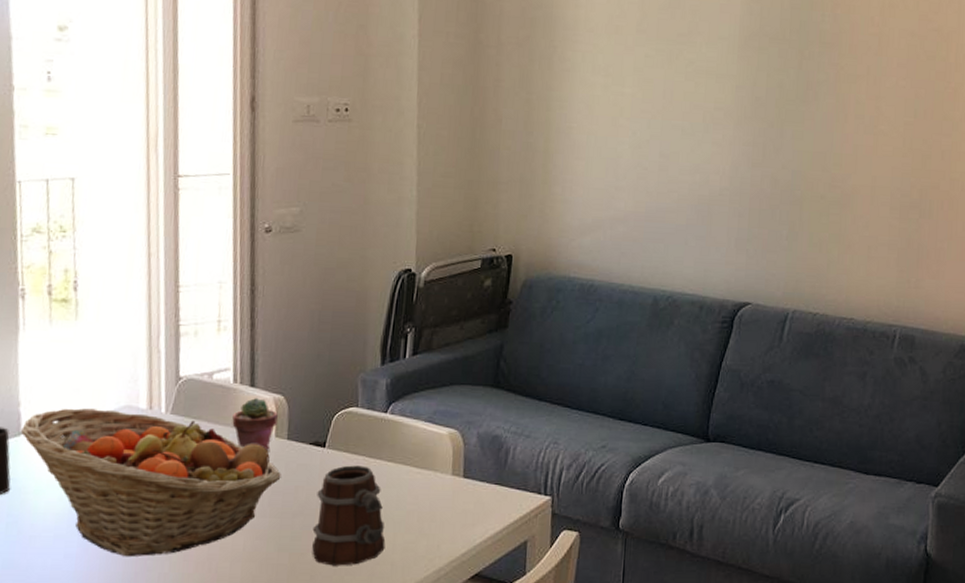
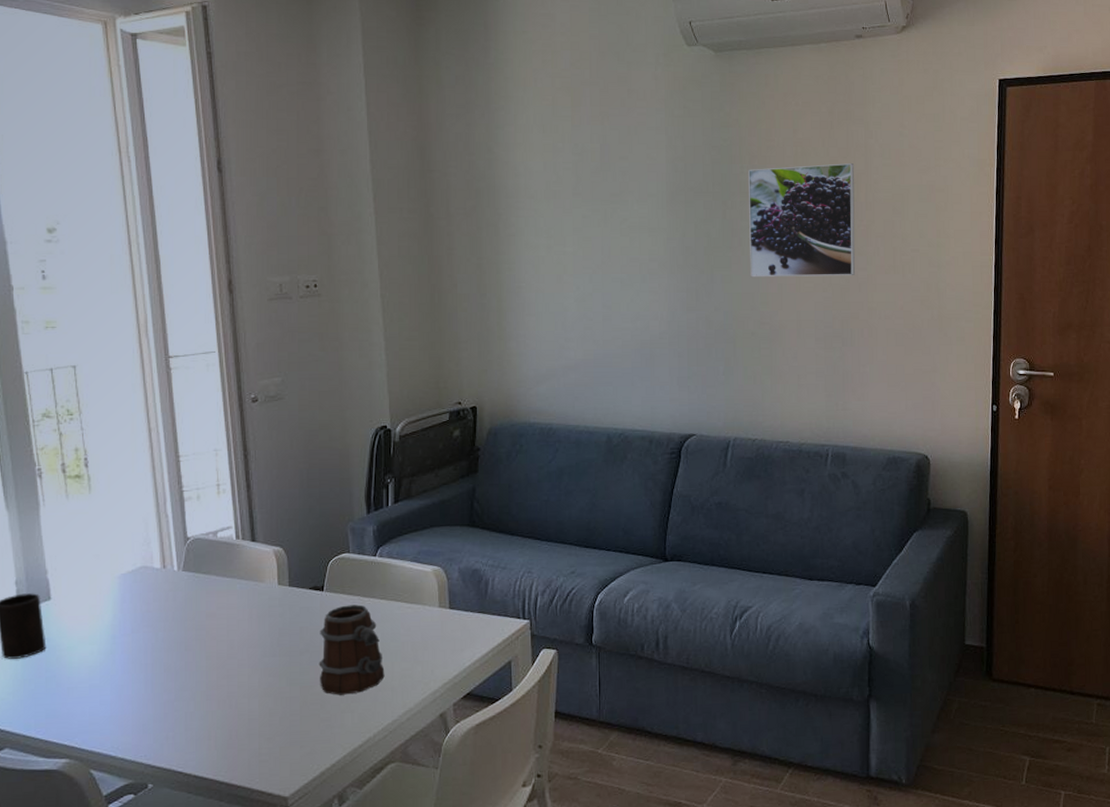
fruit basket: present [20,408,281,557] -> none [49,571,286,701]
potted succulent: present [232,398,278,450] -> none [238,551,278,597]
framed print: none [824,17,945,141] -> present [748,163,855,278]

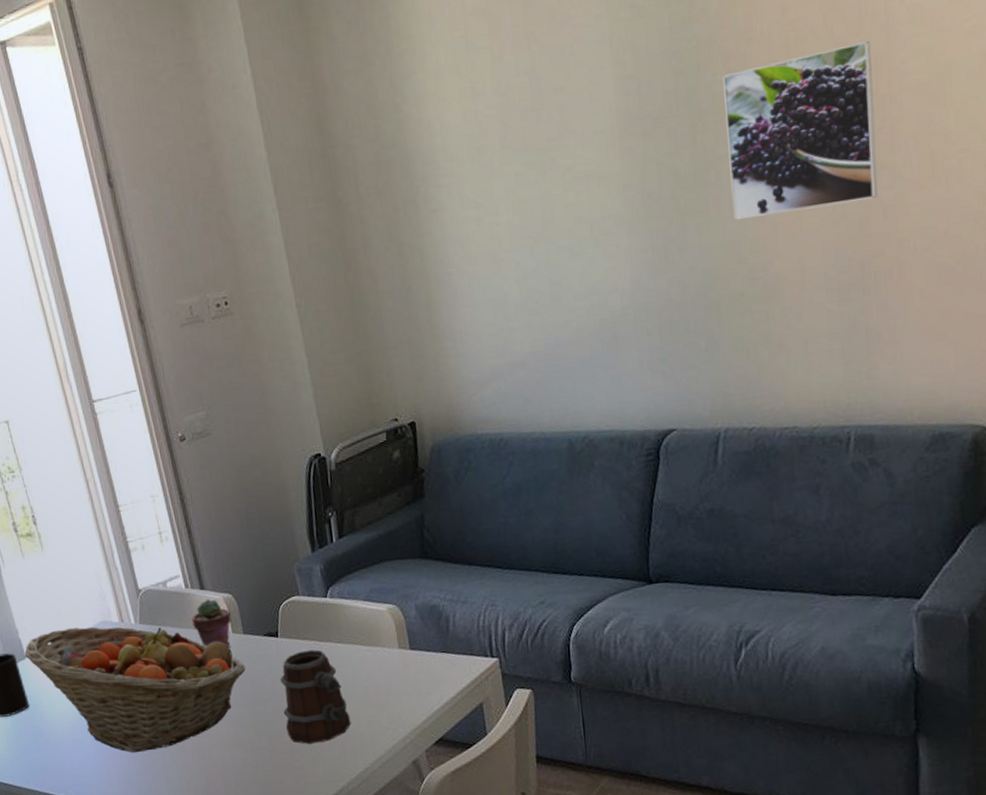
fruit basket: none [49,571,286,701] -> present [24,627,246,753]
potted succulent: none [238,551,278,597] -> present [192,599,231,647]

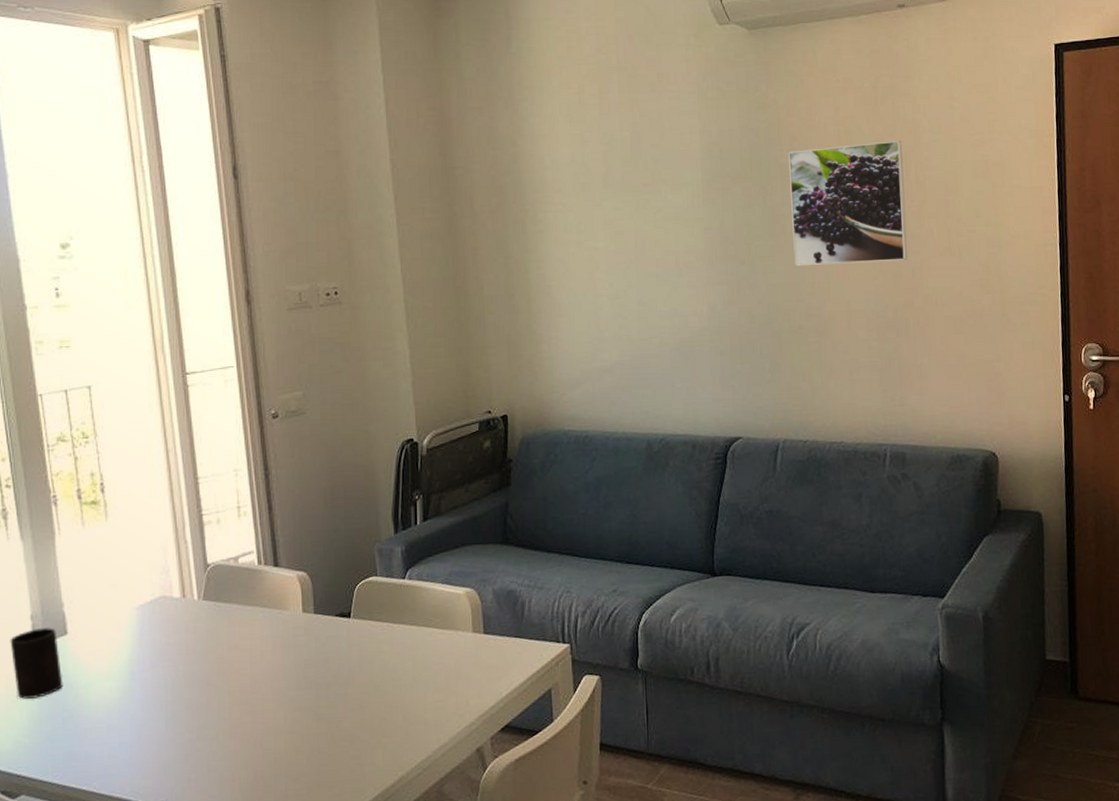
fruit basket: present [24,627,246,753] -> none [66,602,312,740]
potted succulent: present [192,599,231,647] -> none [261,577,303,626]
mug: present [280,649,351,744] -> none [347,631,417,731]

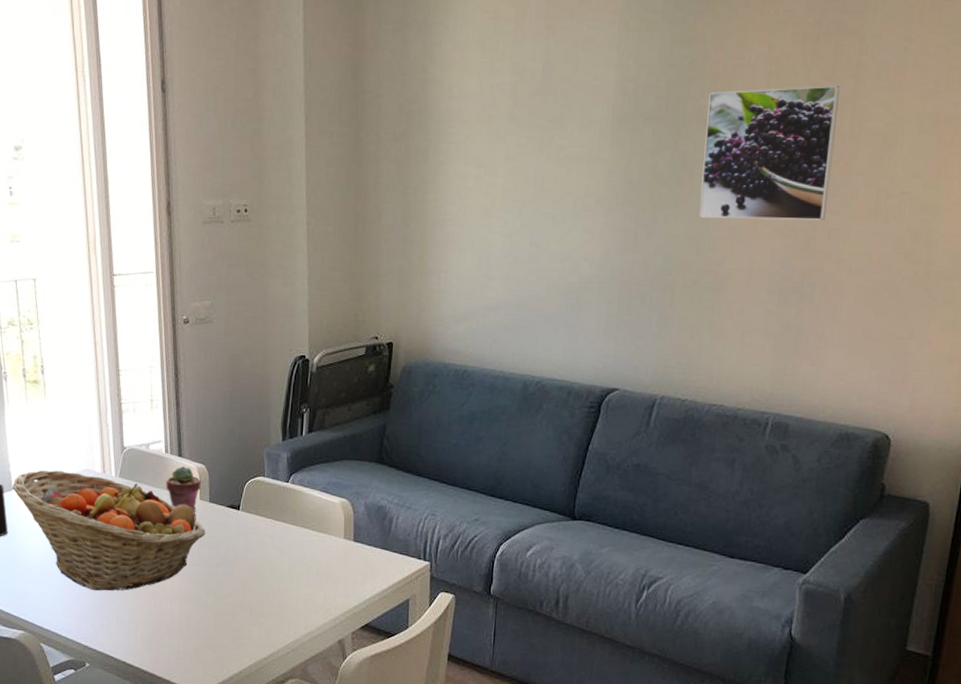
fruit basket: none [66,602,312,740] -> present [11,470,206,591]
potted succulent: none [261,577,303,626] -> present [166,466,201,510]

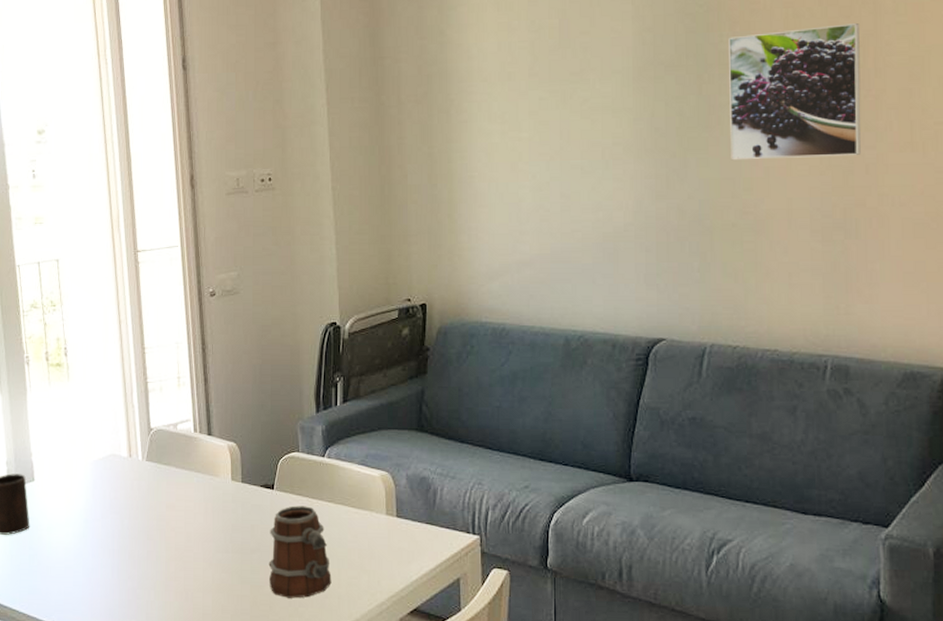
fruit basket: present [11,470,206,591] -> none [33,457,239,586]
potted succulent: present [166,466,201,510] -> none [195,446,232,492]
mug: none [232,526,291,610] -> present [268,505,332,599]

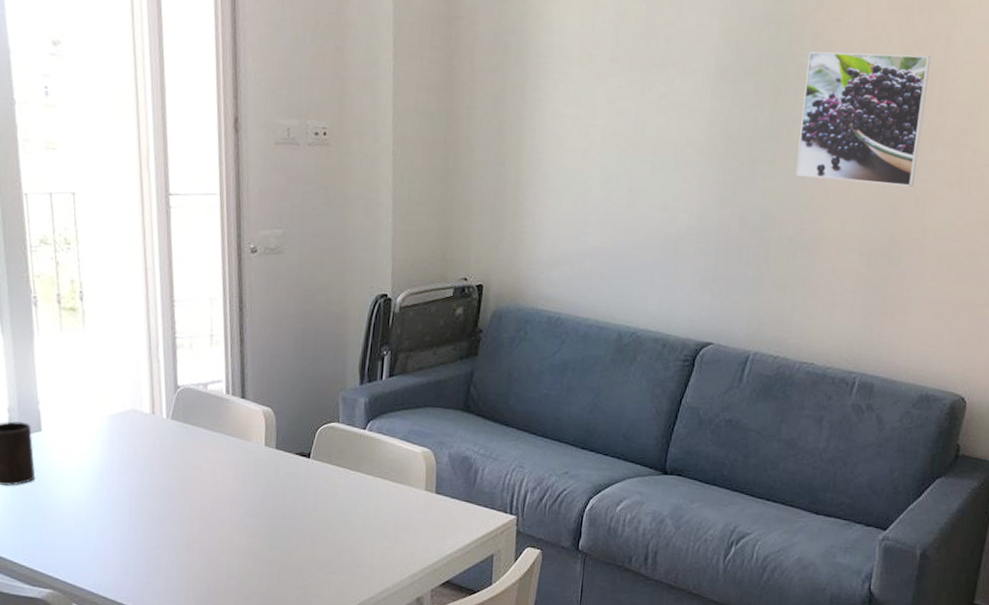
mug: present [268,505,332,599] -> none [300,475,365,566]

